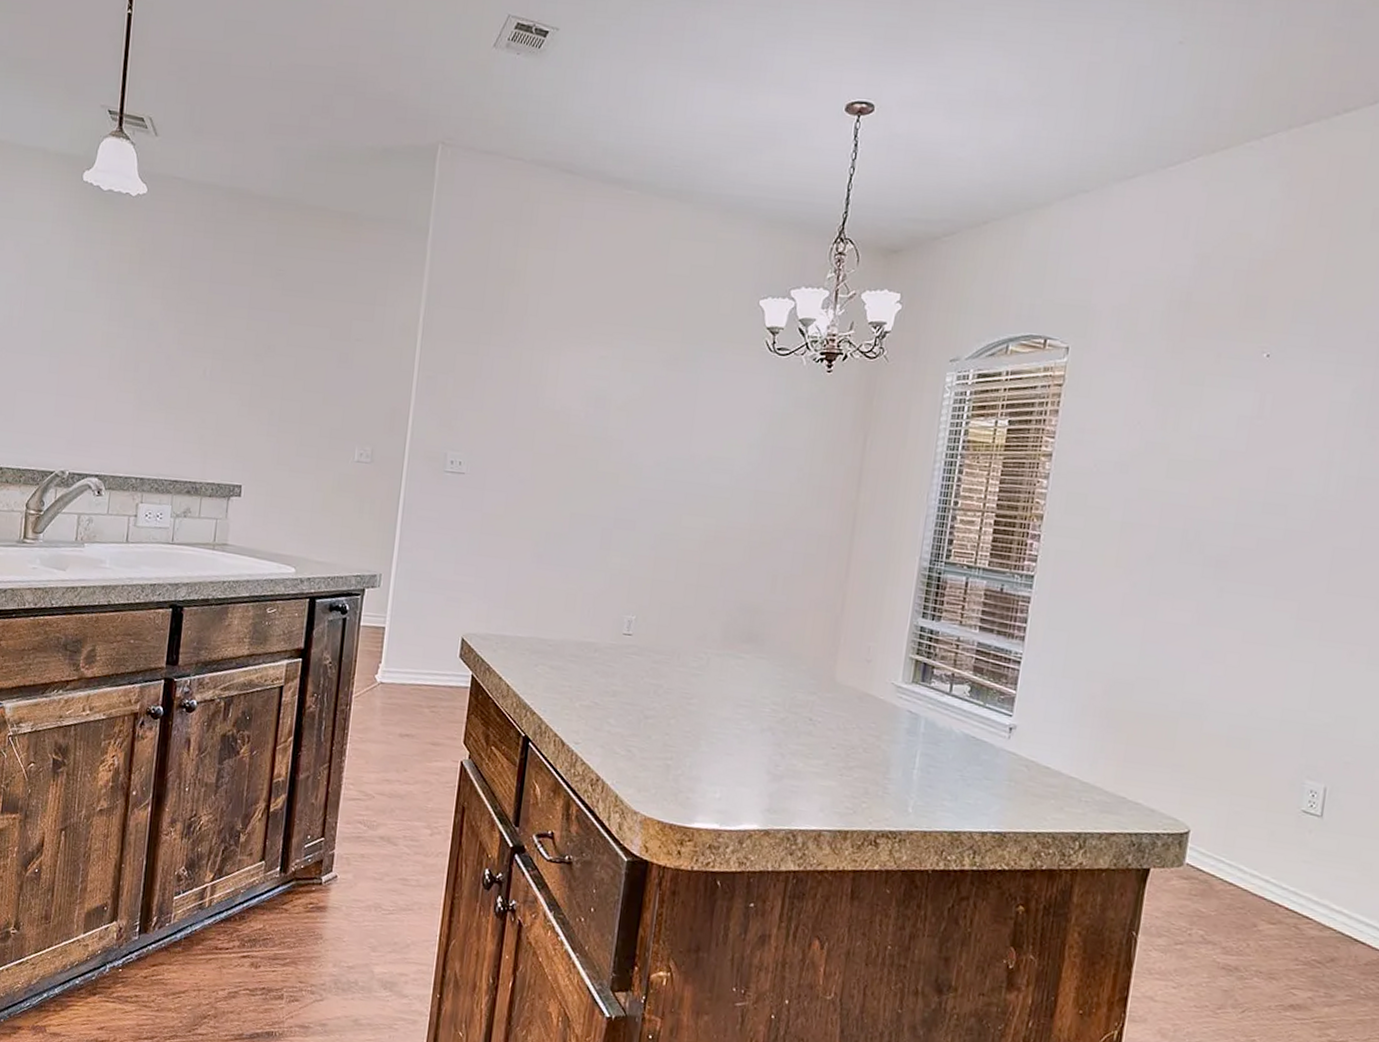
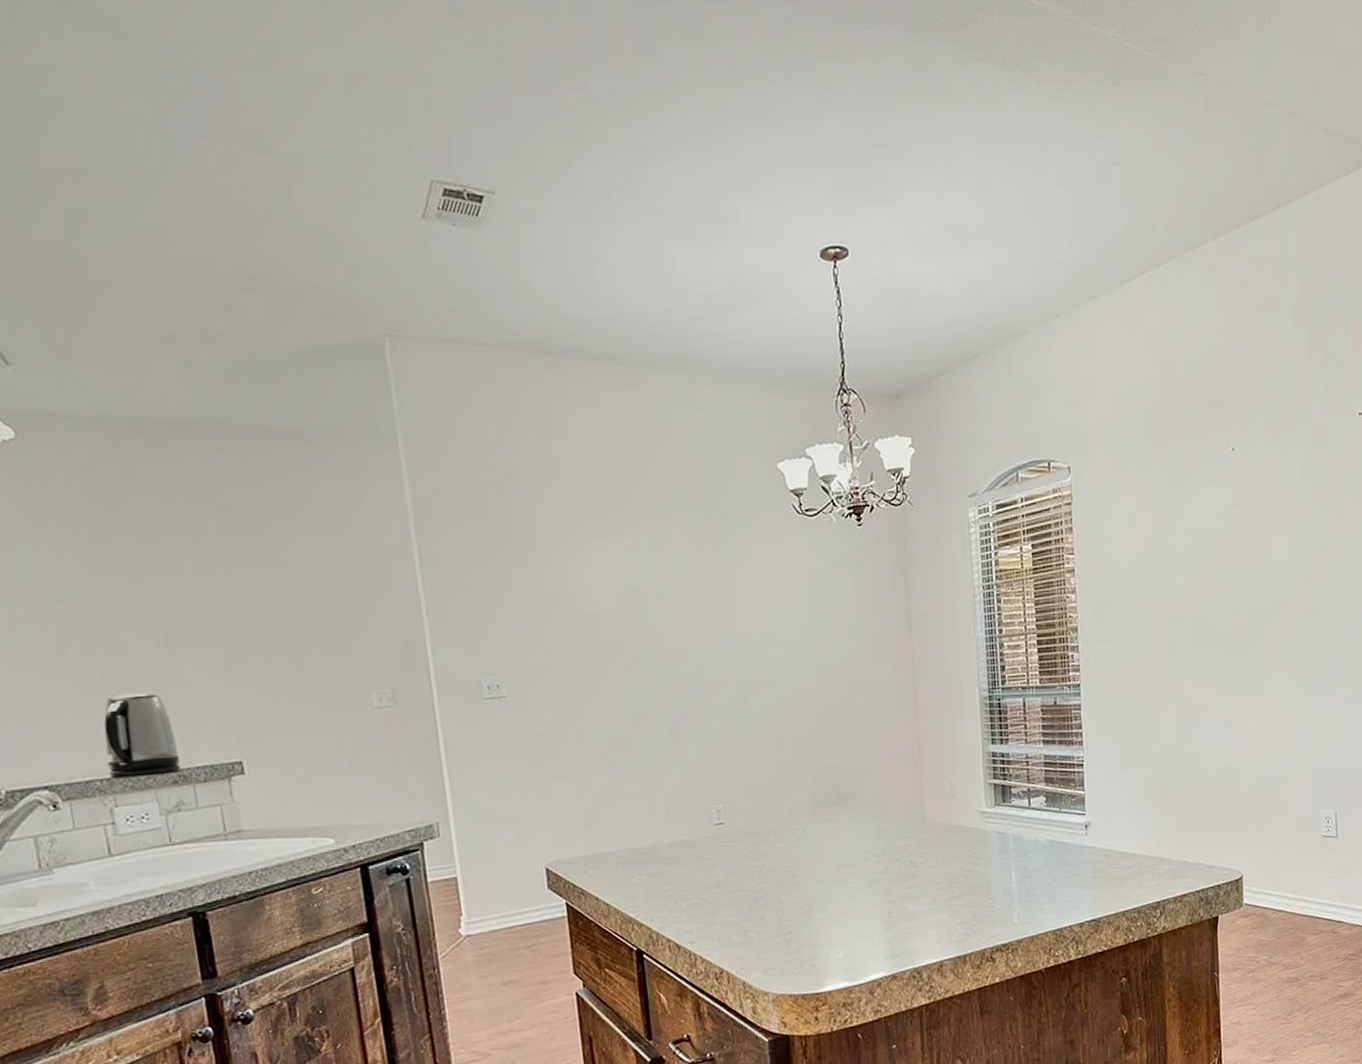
kettle: none [142,411,198,485] -> present [103,692,182,779]

